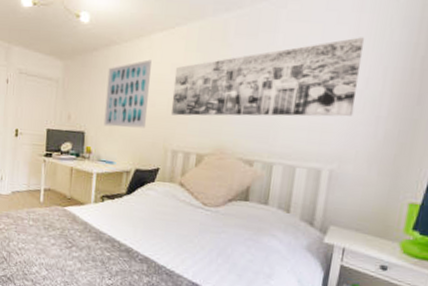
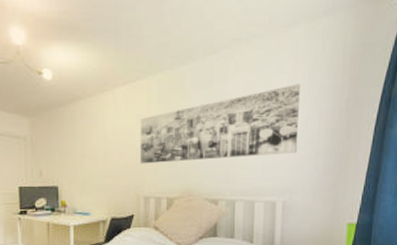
wall art: present [103,59,152,128] -> none [76,112,117,179]

